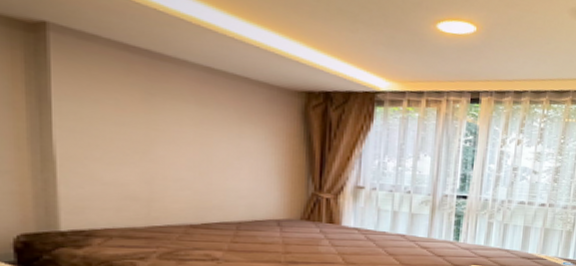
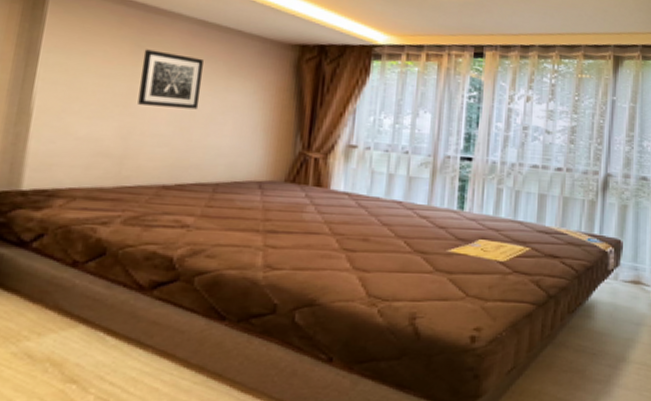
wall art: none [155,97,215,155] -> present [138,49,203,110]

